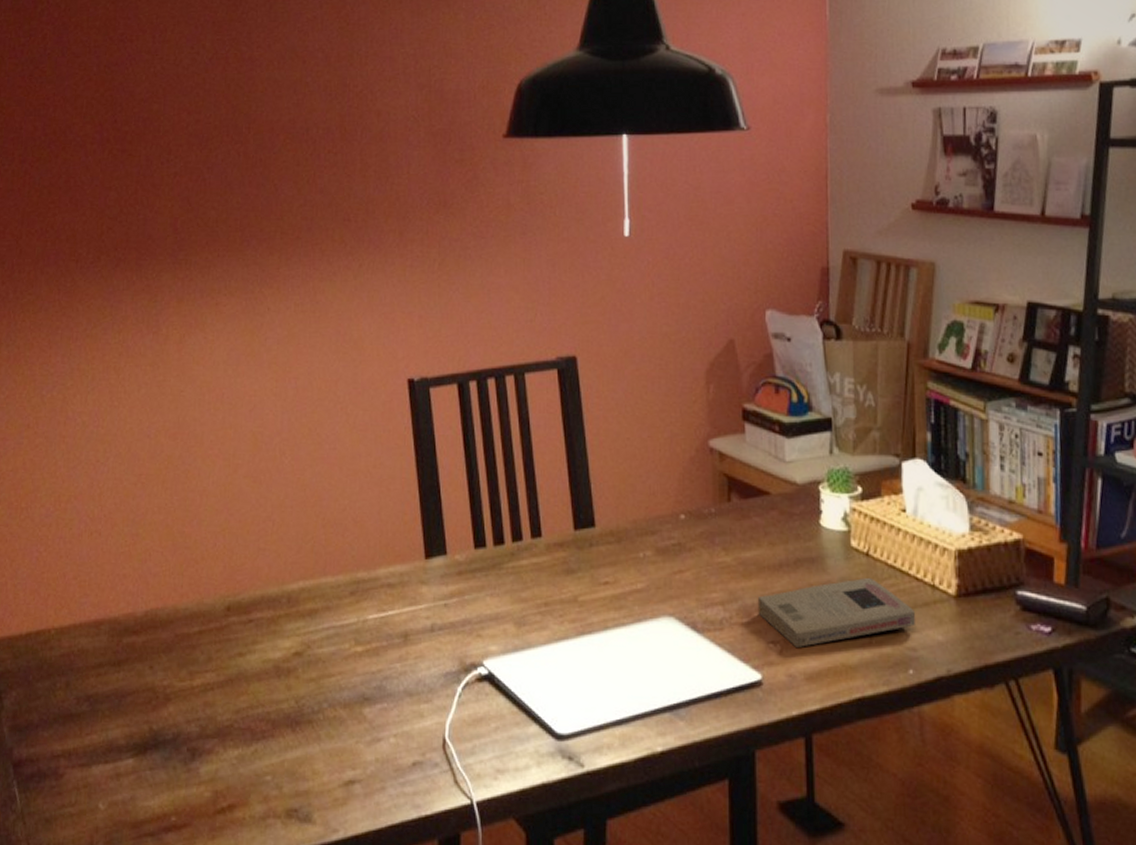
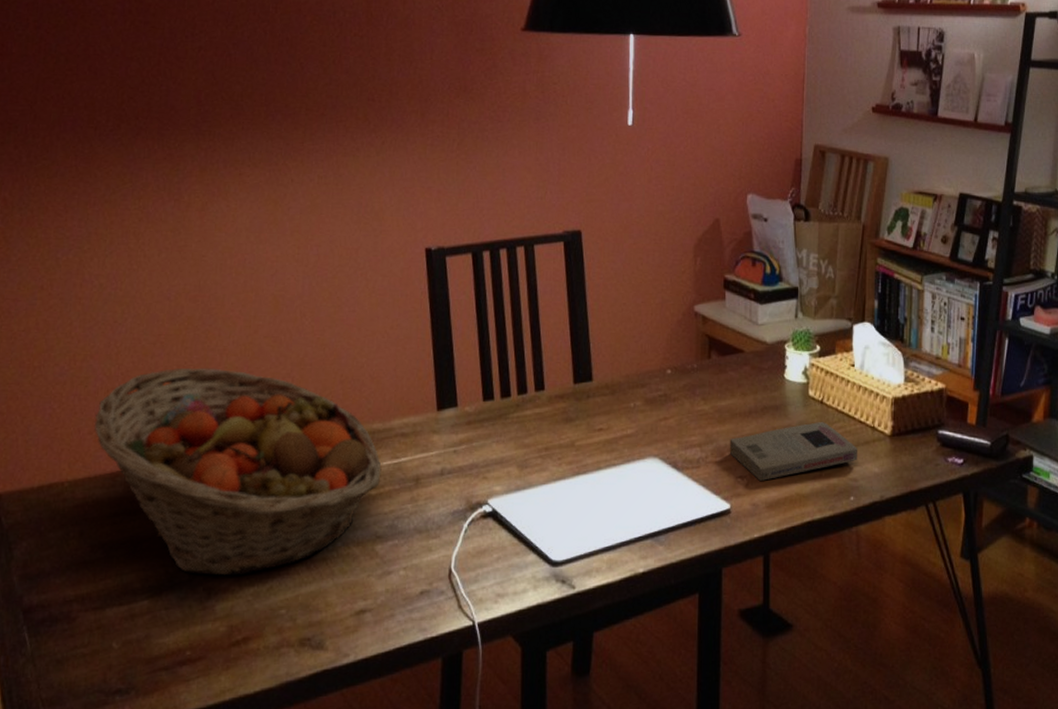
fruit basket: none [79,509,368,736] -> present [94,367,382,576]

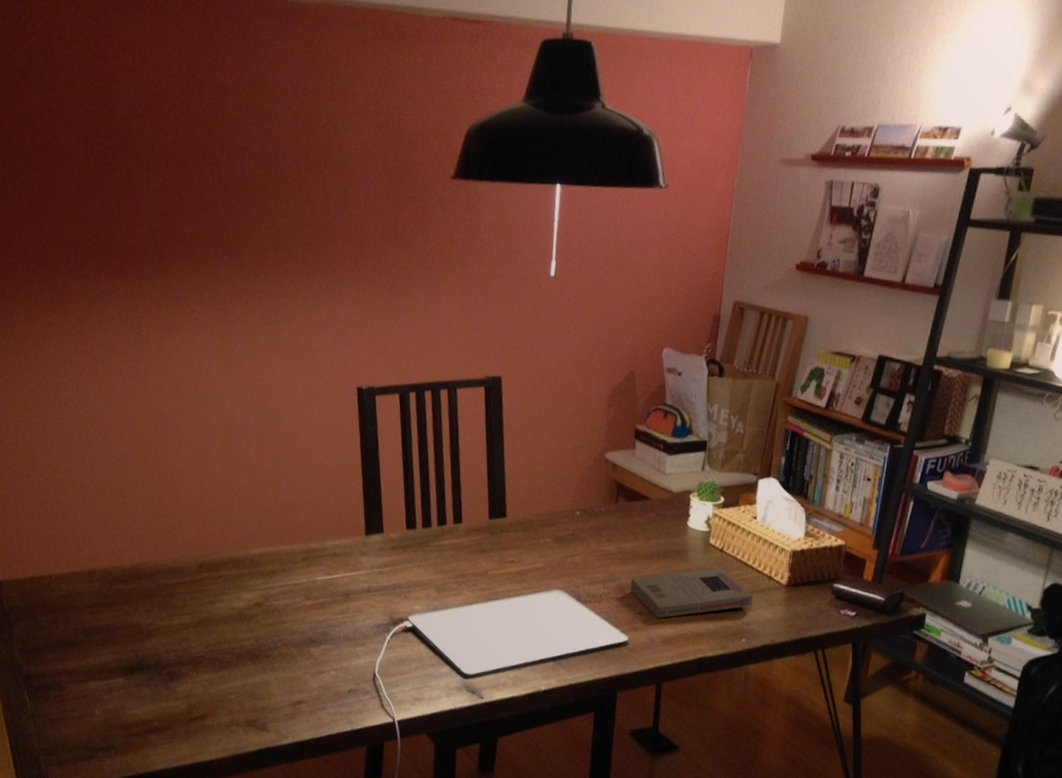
fruit basket: present [94,367,382,576] -> none [74,484,316,664]

